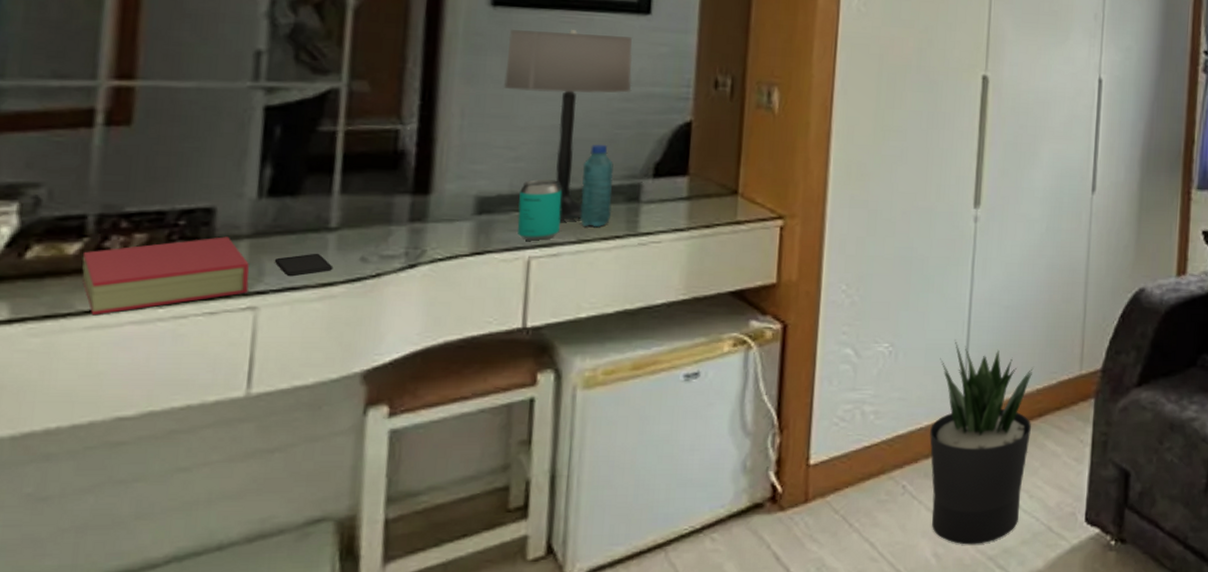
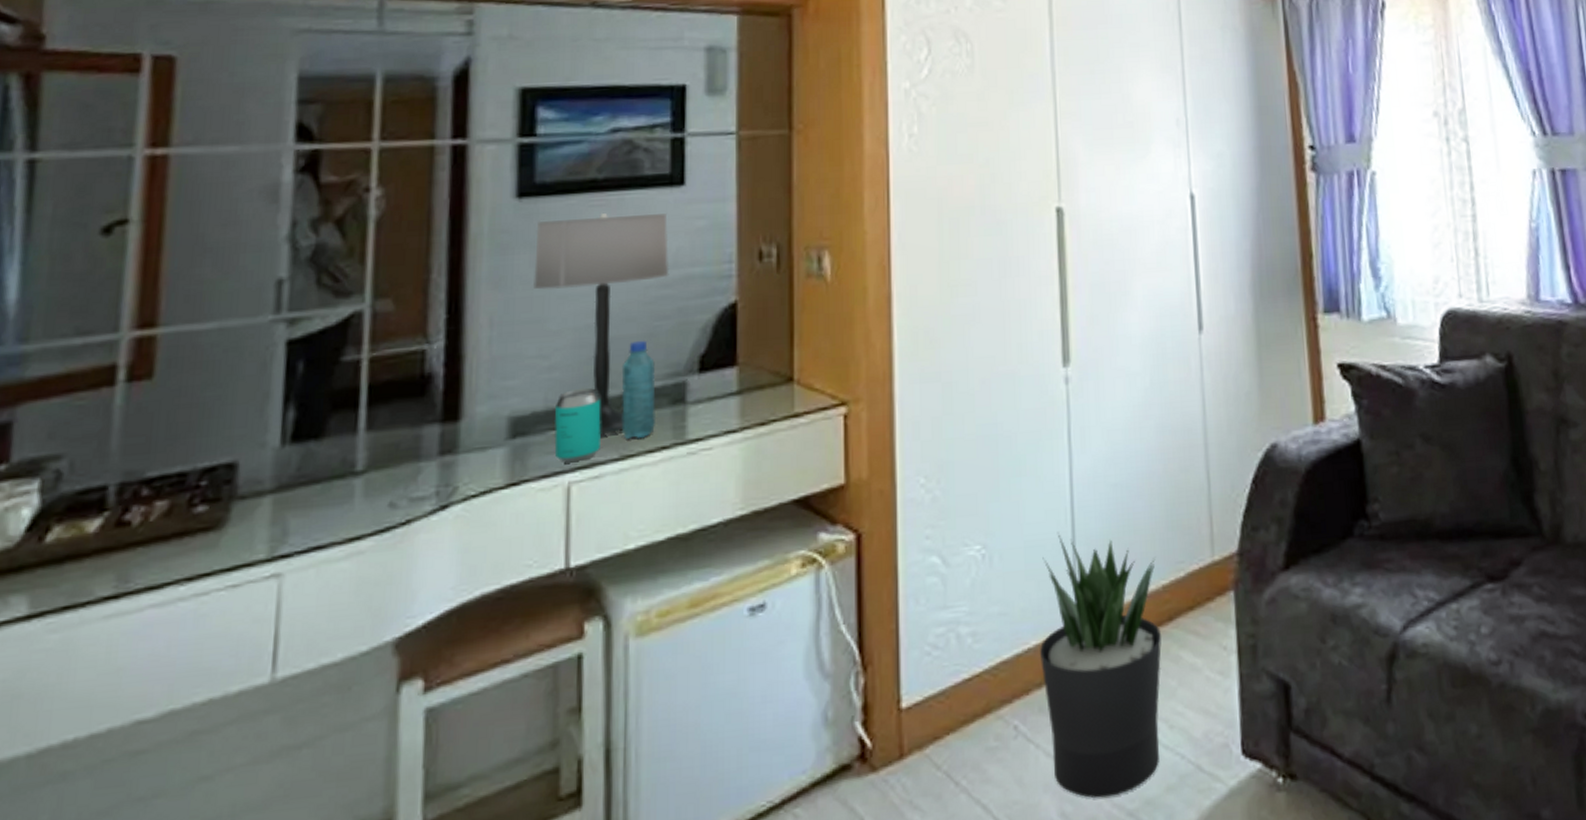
book: present [82,237,249,316] -> none [102,494,273,602]
mobile phone: present [274,253,333,277] -> none [298,502,361,534]

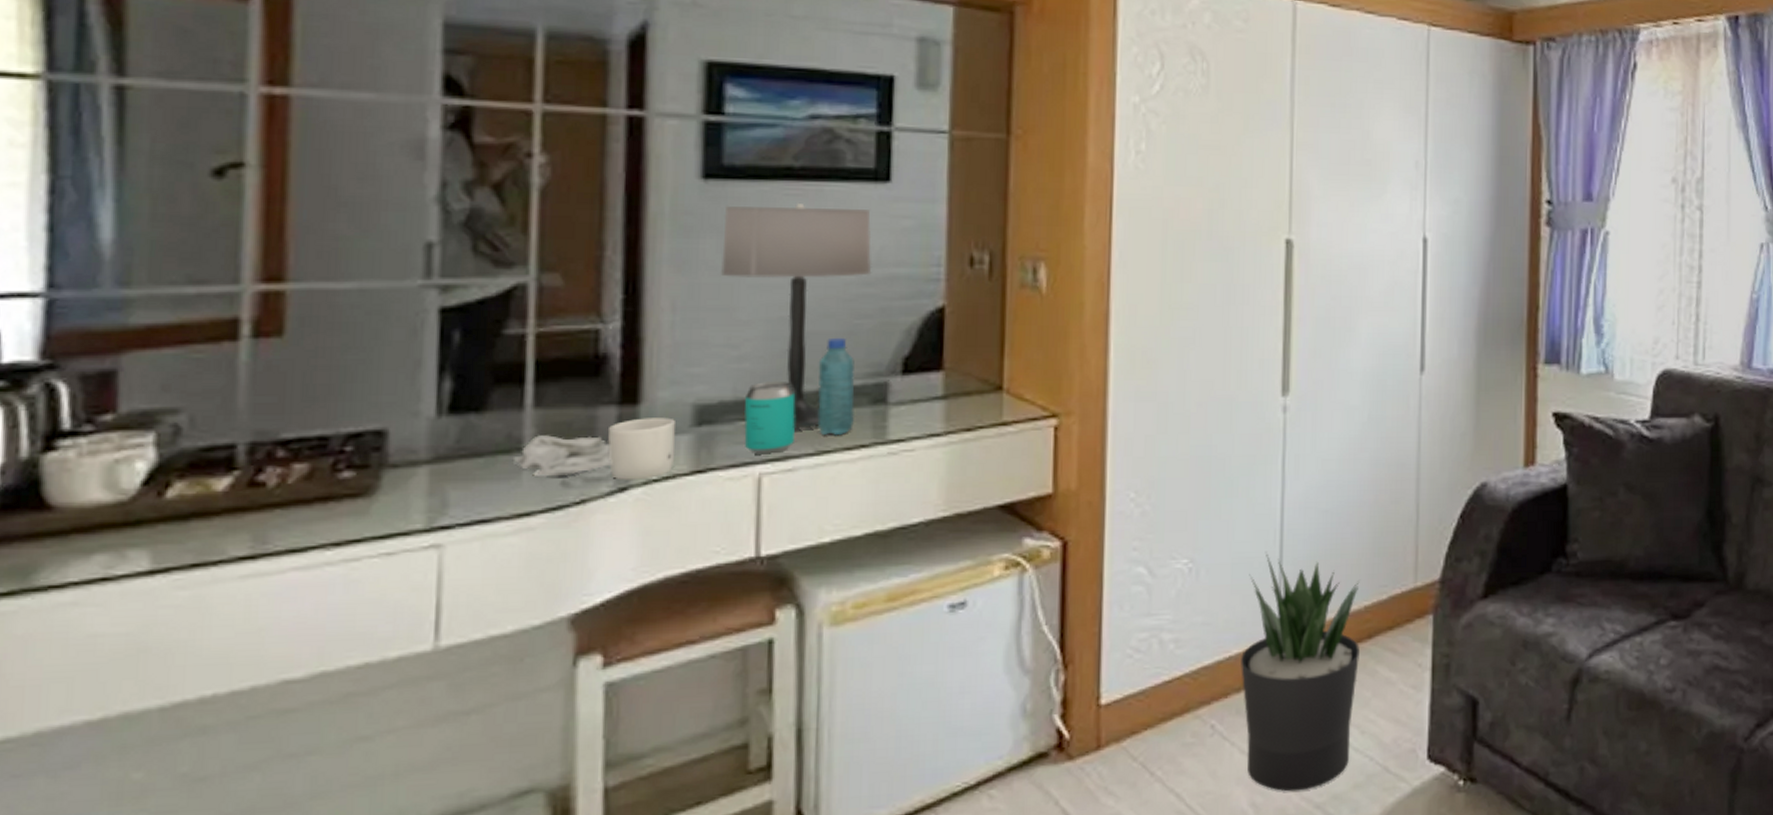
tissue: none [346,455,434,499] -> present [512,435,611,477]
mug: none [431,432,493,498] -> present [607,417,677,480]

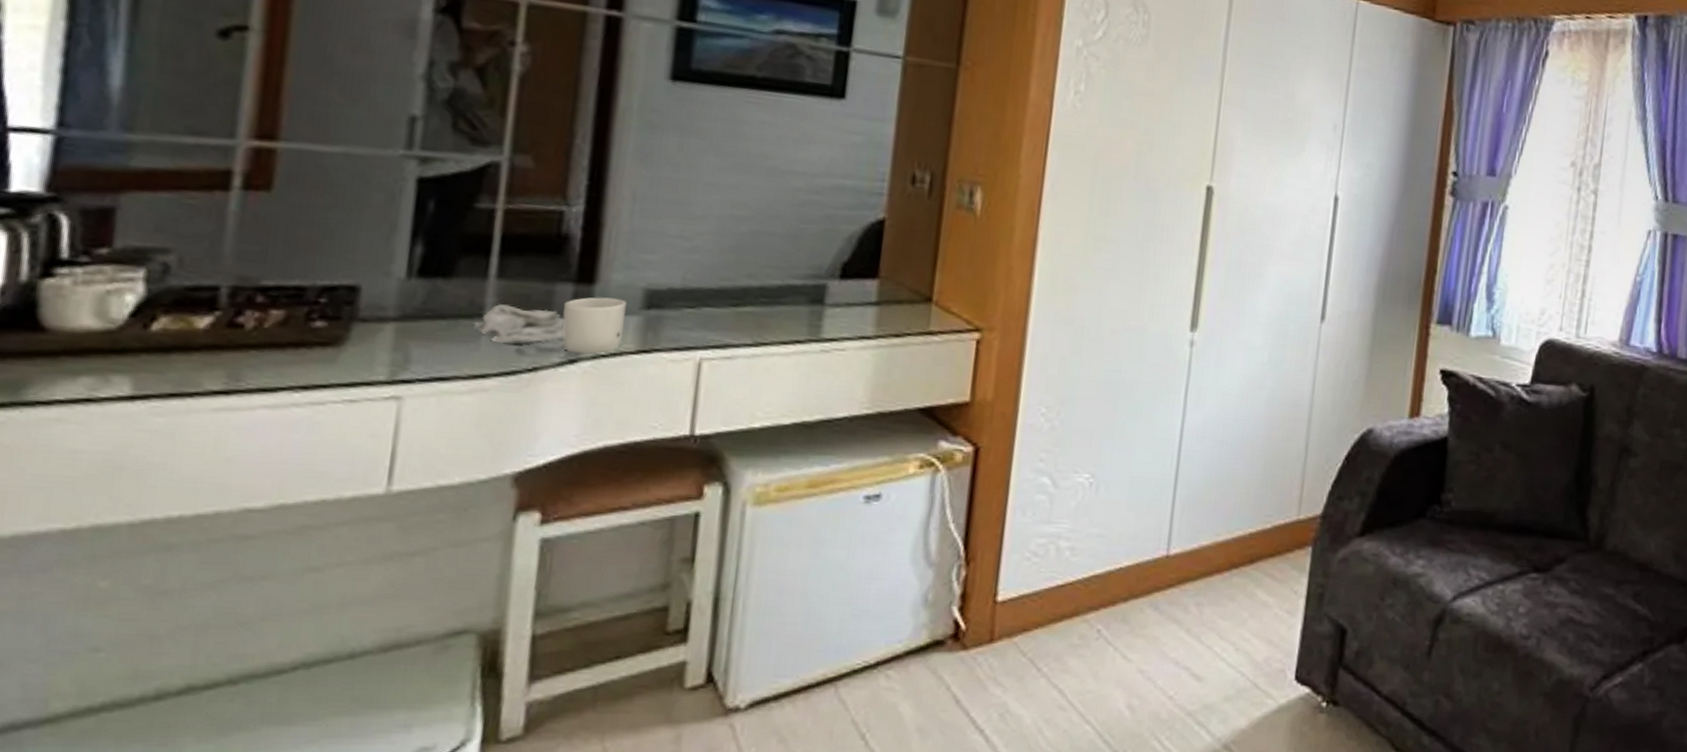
table lamp: present [721,202,872,429] -> none [680,106,823,321]
beverage can: present [744,382,796,454] -> none [689,274,739,342]
water bottle: present [817,337,855,436] -> none [757,238,797,330]
planter: present [1241,552,1360,792] -> none [1127,474,1247,698]

